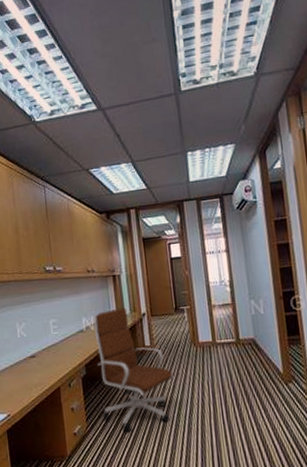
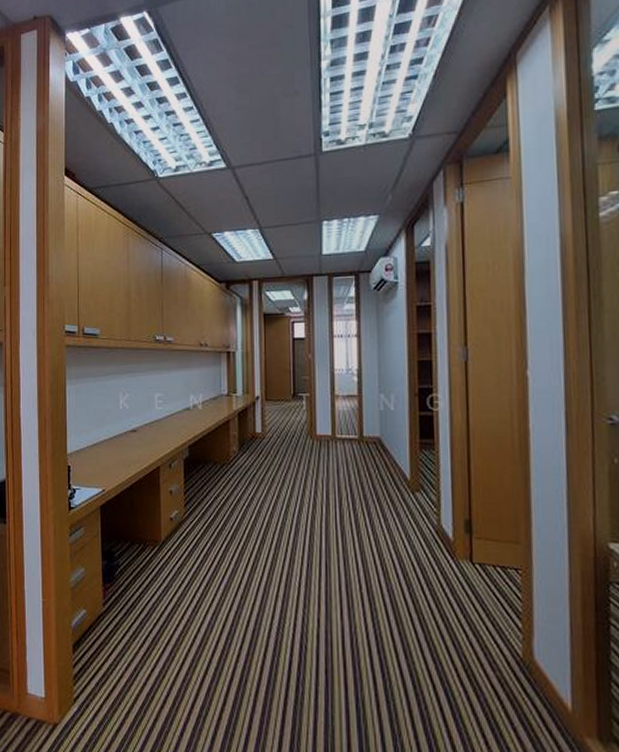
office chair: present [93,308,174,433] -> none [201,388,284,525]

